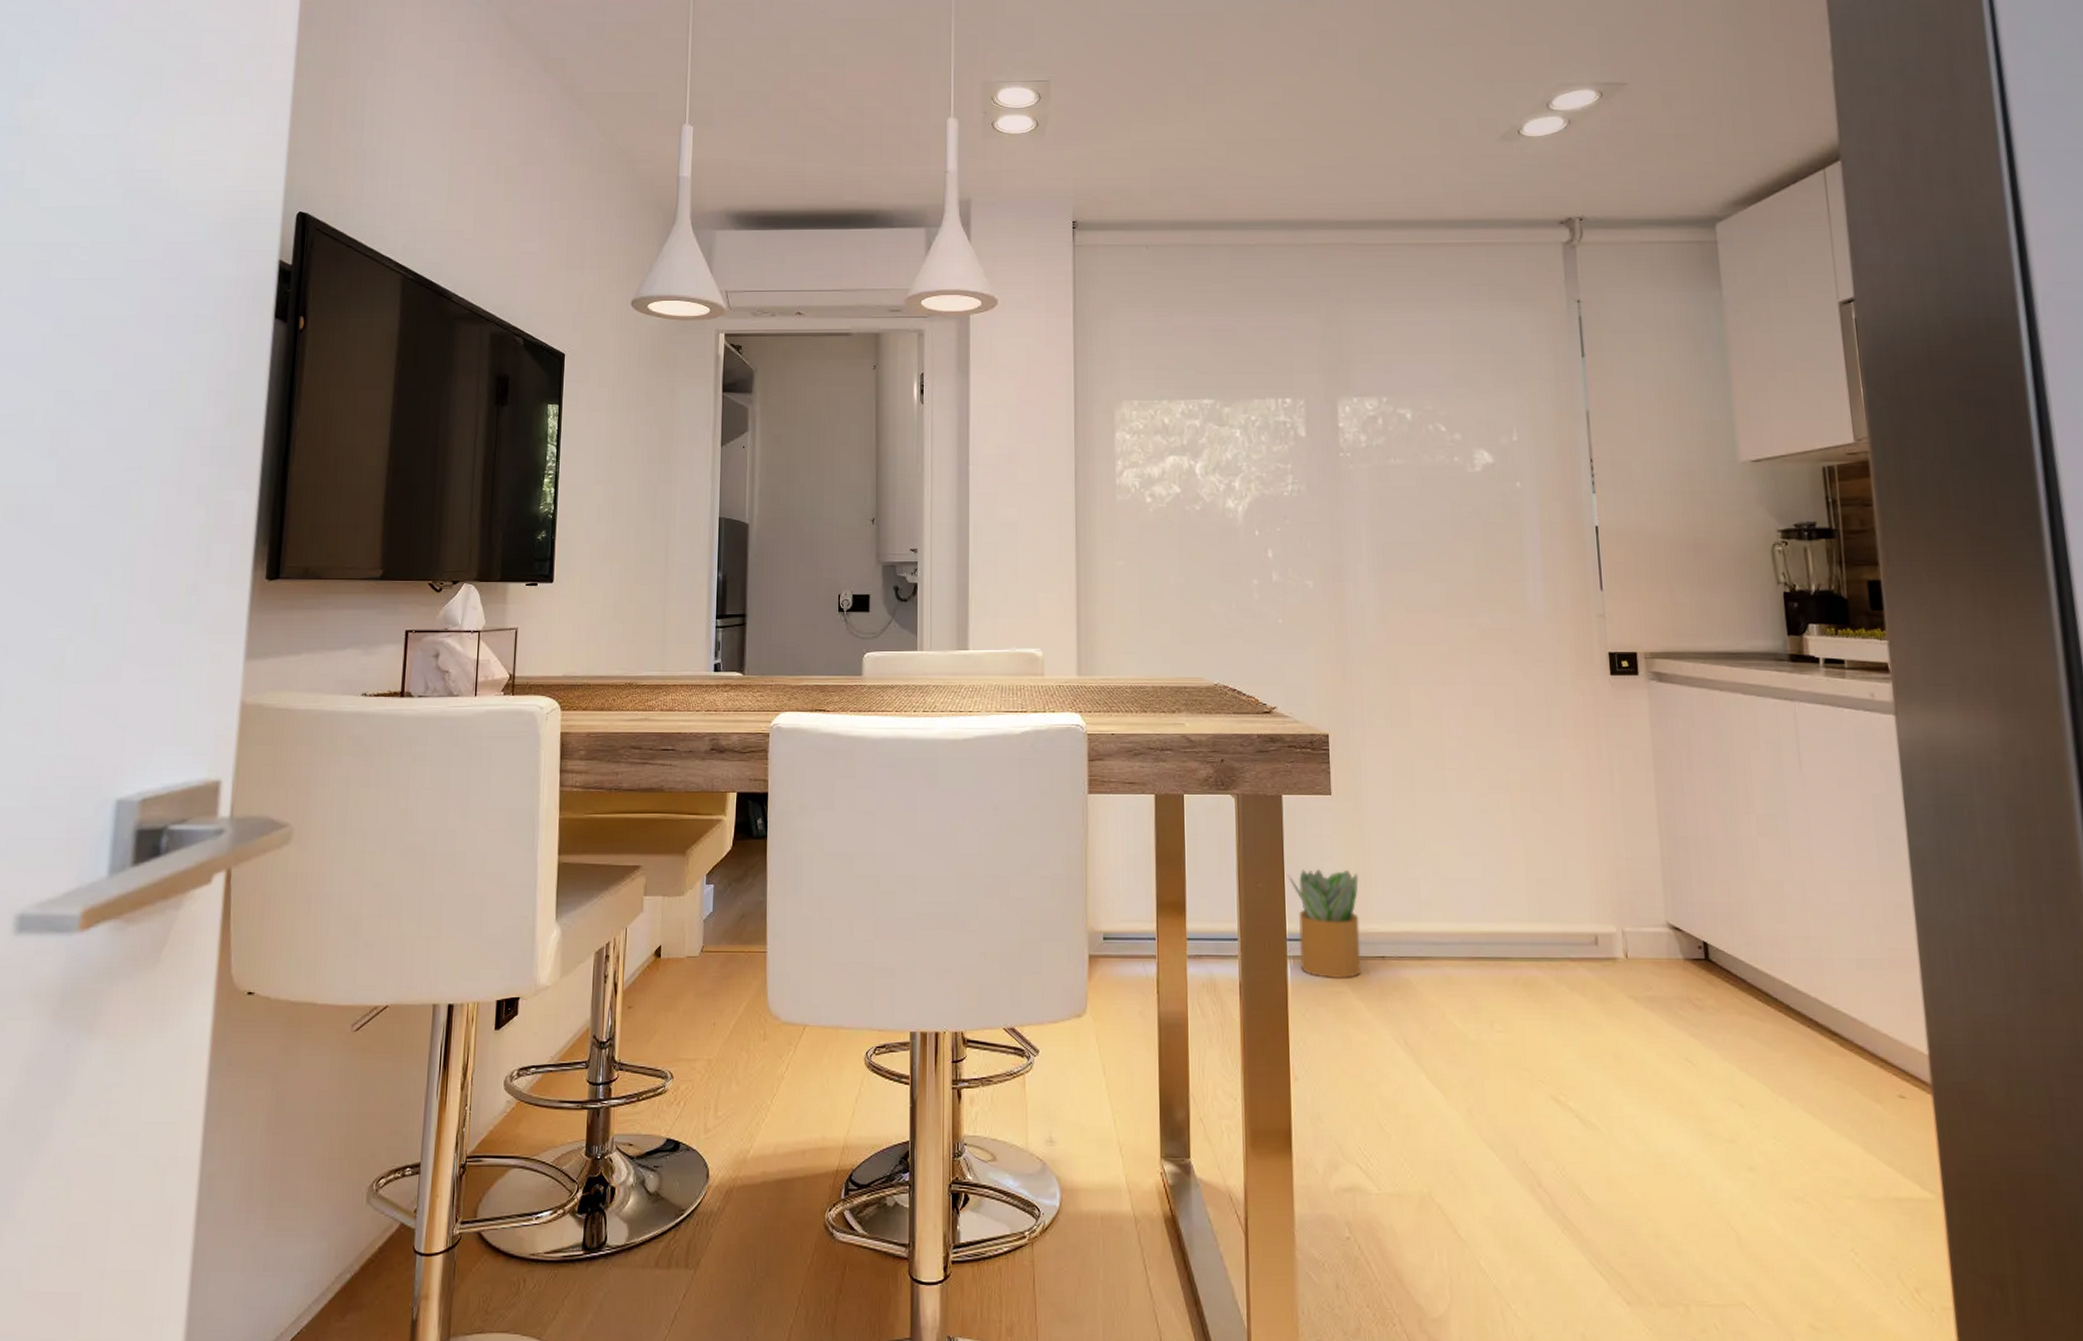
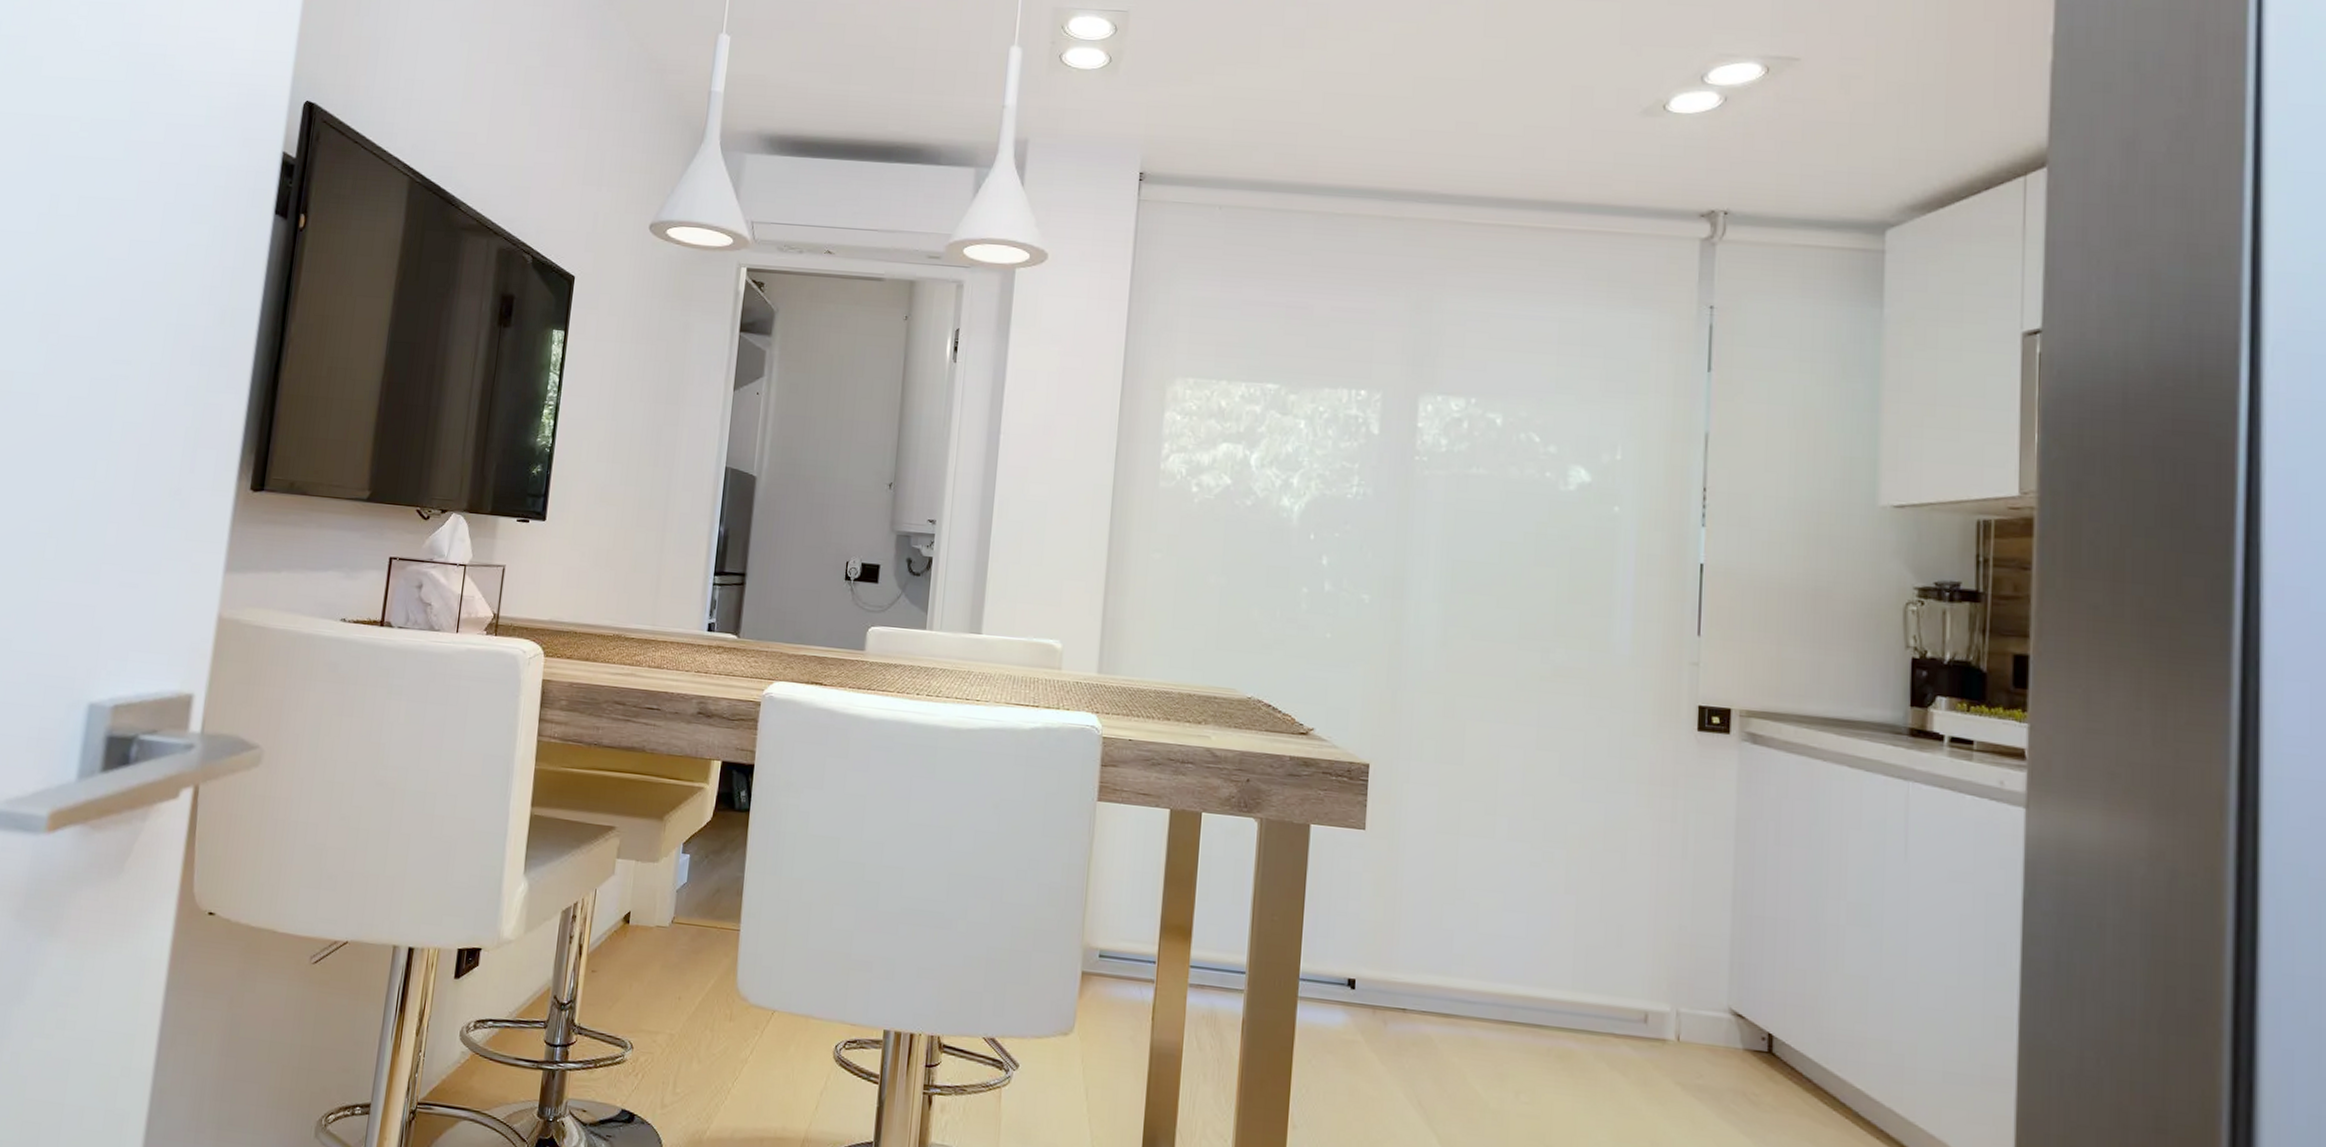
potted plant: present [1287,869,1361,979] -> none [1307,906,1386,1028]

